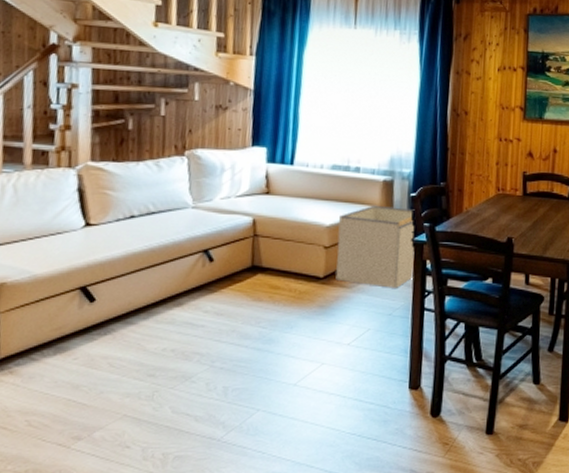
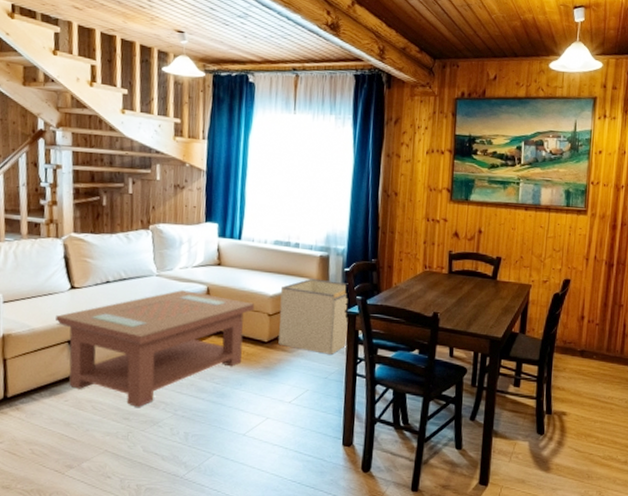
coffee table: none [65,223,309,361] -> present [56,290,255,407]

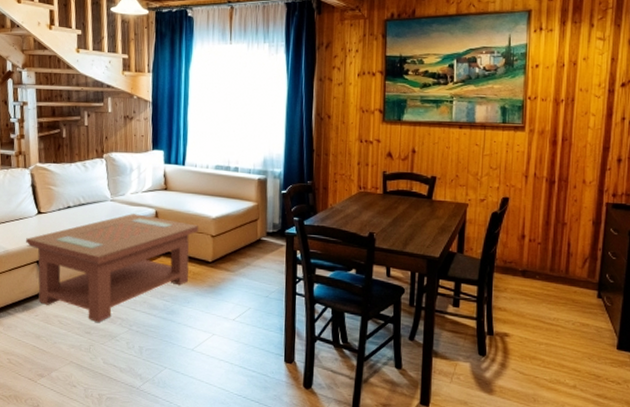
storage bin: present [278,278,348,355] -> none [221,200,286,274]

